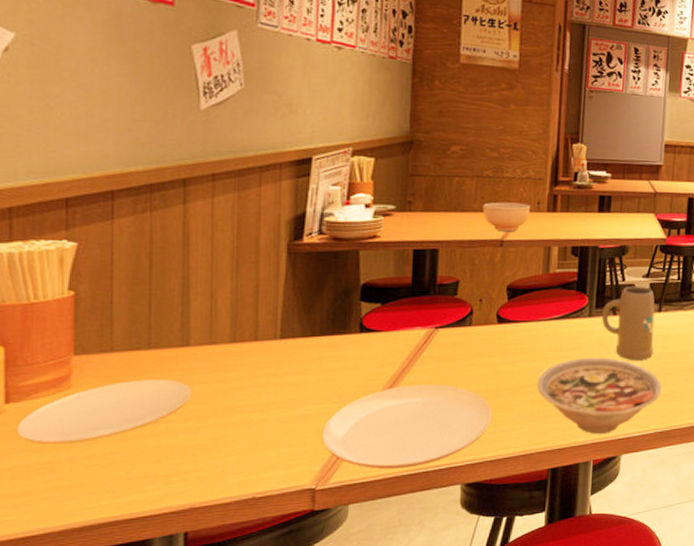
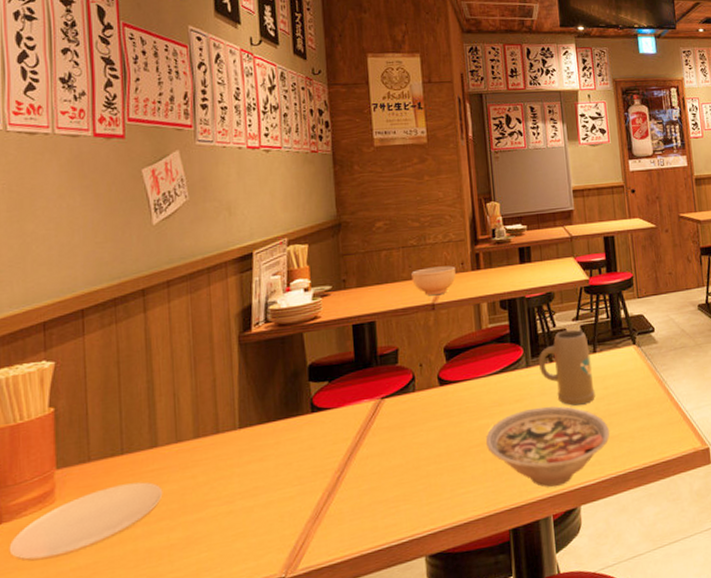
plate: present [322,385,492,470] -> none [286,454,447,550]

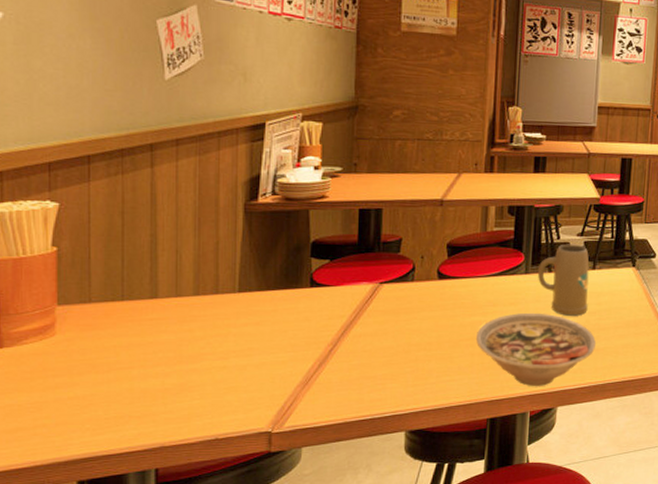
plate: present [9,482,163,562] -> none [9,328,160,385]
soup bowl: present [410,265,456,296] -> none [422,163,470,192]

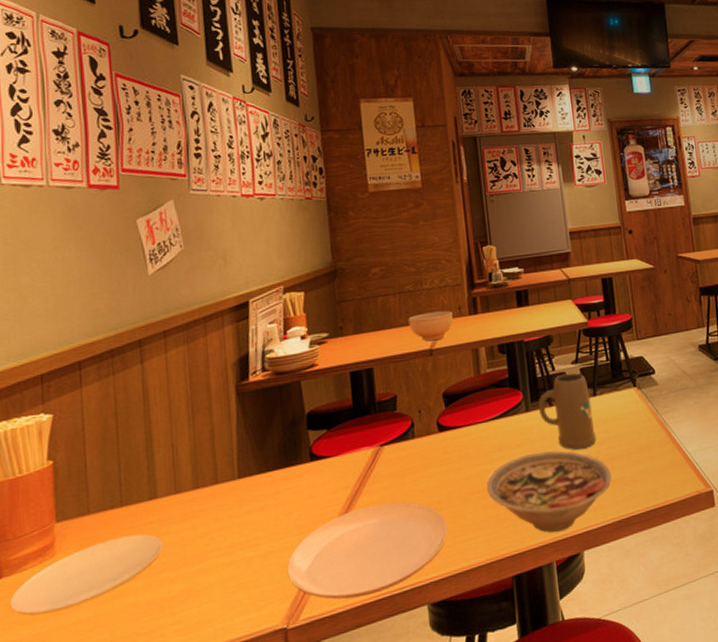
plate: none [9,328,160,385] -> present [10,534,163,616]
plate: none [277,336,434,416] -> present [287,501,448,599]
soup bowl: none [422,163,470,192] -> present [407,310,454,342]

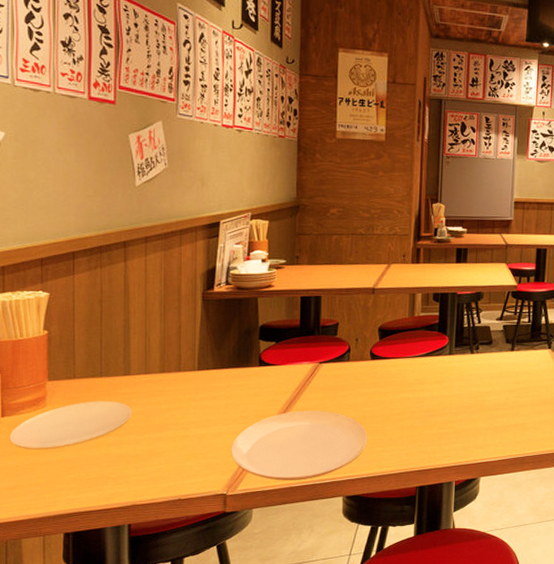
soup bowl: present [407,310,454,342] -> none [356,255,398,281]
soup bowl: present [486,450,612,533] -> none [405,390,515,458]
beer mug: present [538,372,596,450] -> none [460,327,508,394]

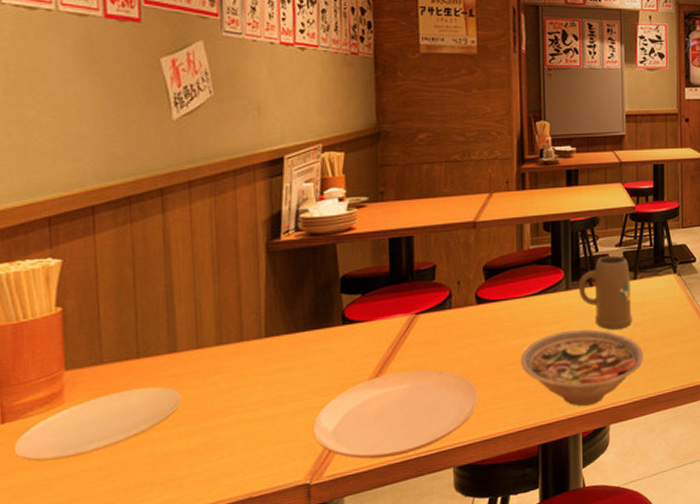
soup bowl: none [405,390,515,458] -> present [520,329,643,406]
beer mug: none [460,327,508,394] -> present [578,255,632,330]

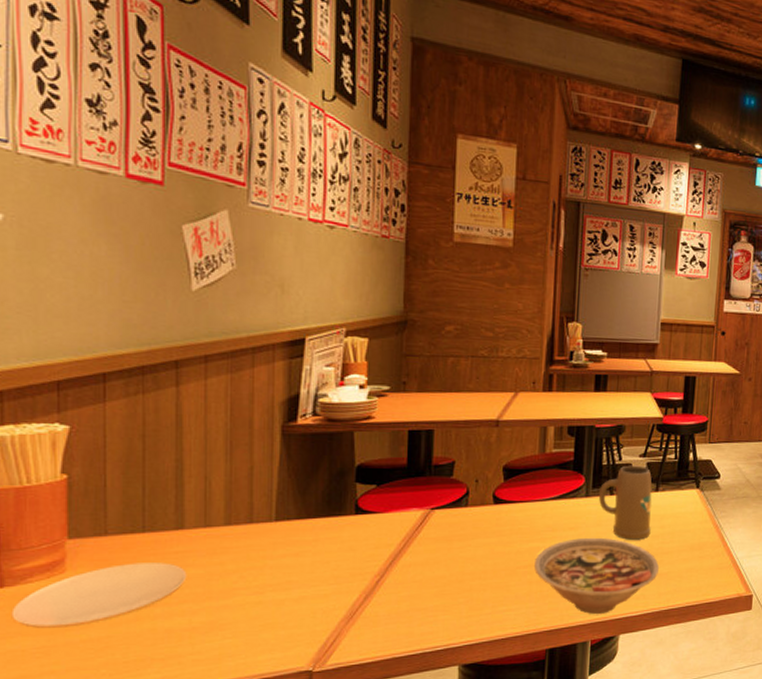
plate: present [312,369,479,459] -> none [318,566,489,651]

